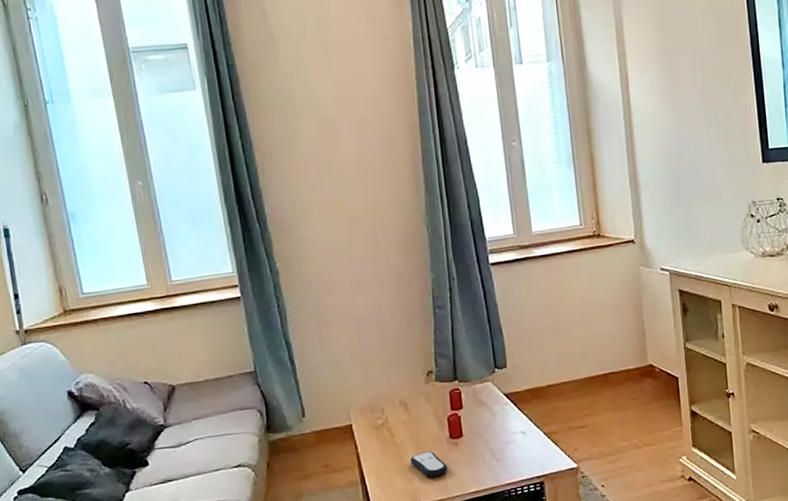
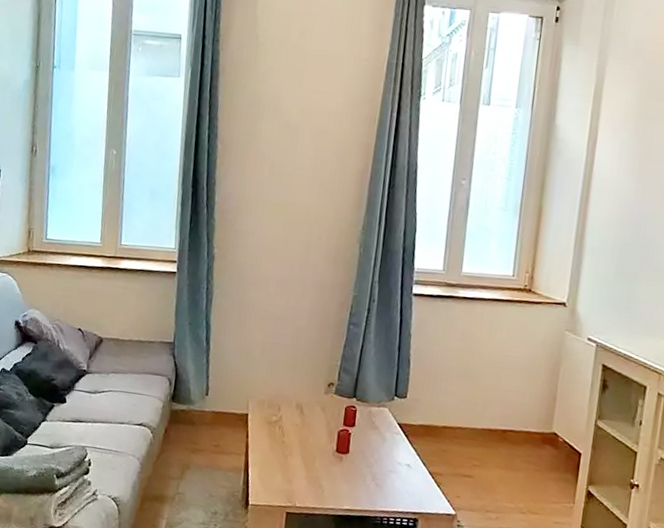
remote control: present [410,451,448,478] -> none [294,458,328,485]

